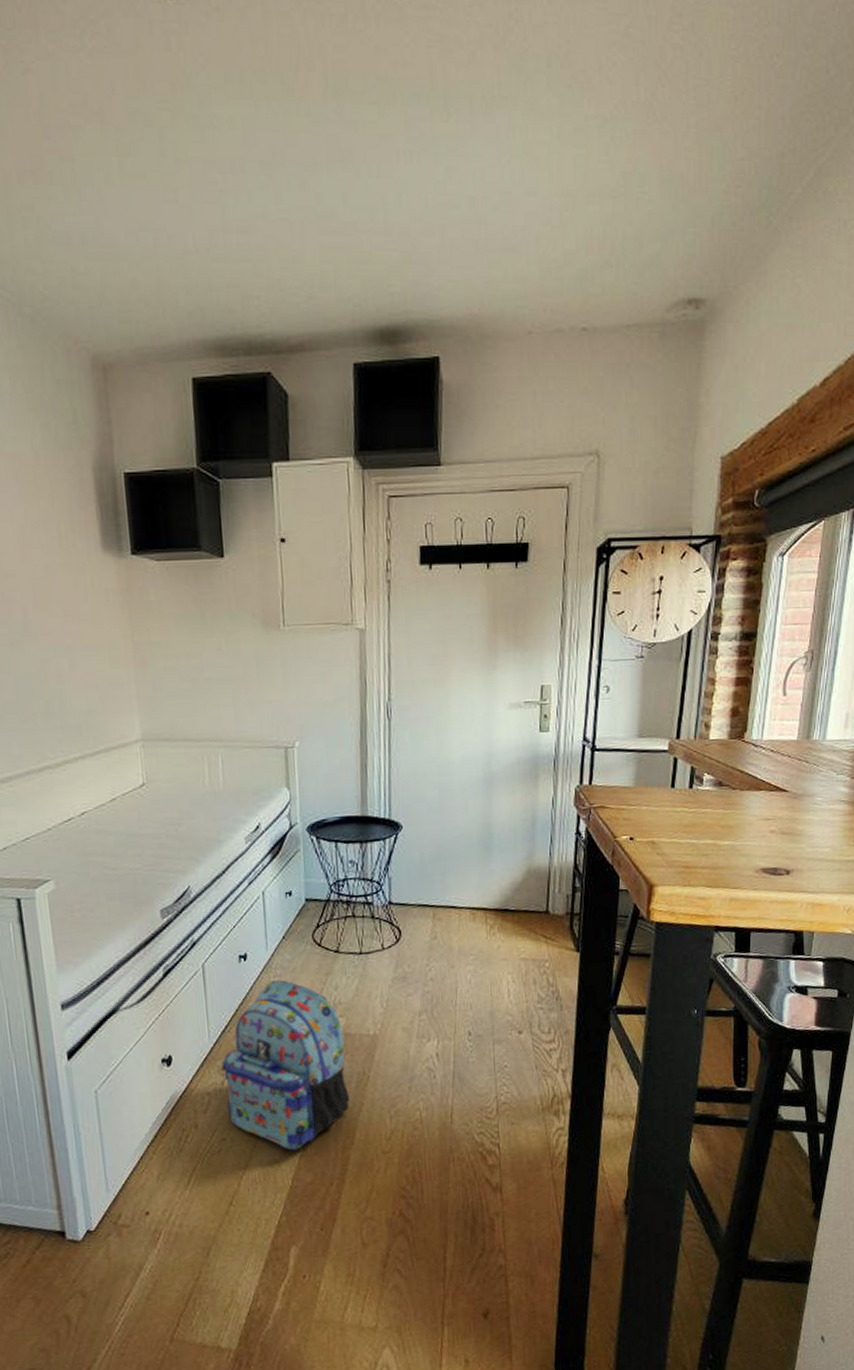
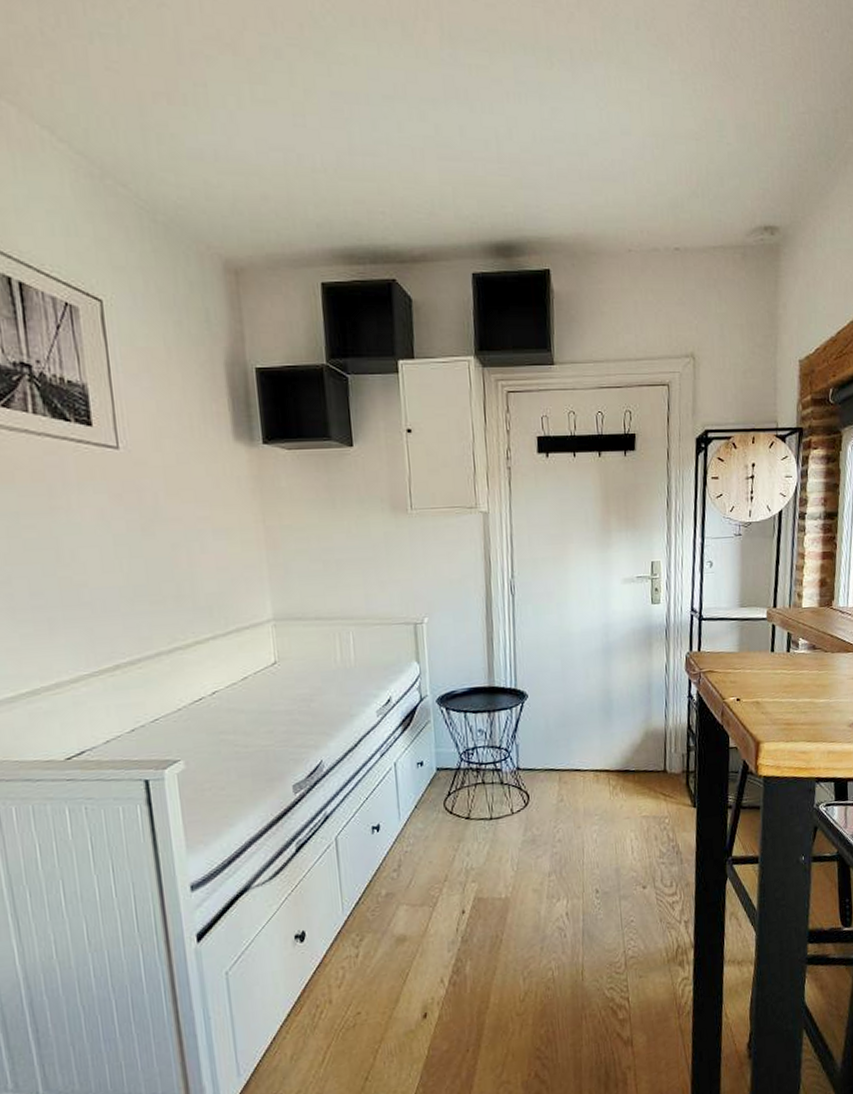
backpack: present [220,980,351,1151] -> none [354,848,484,1020]

